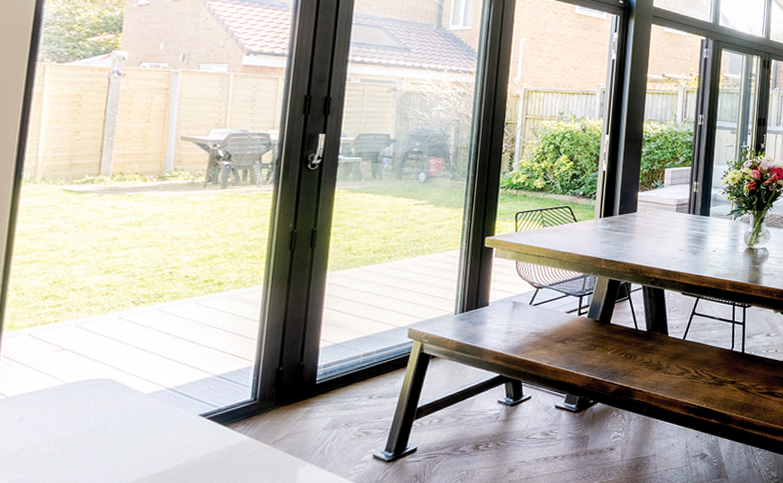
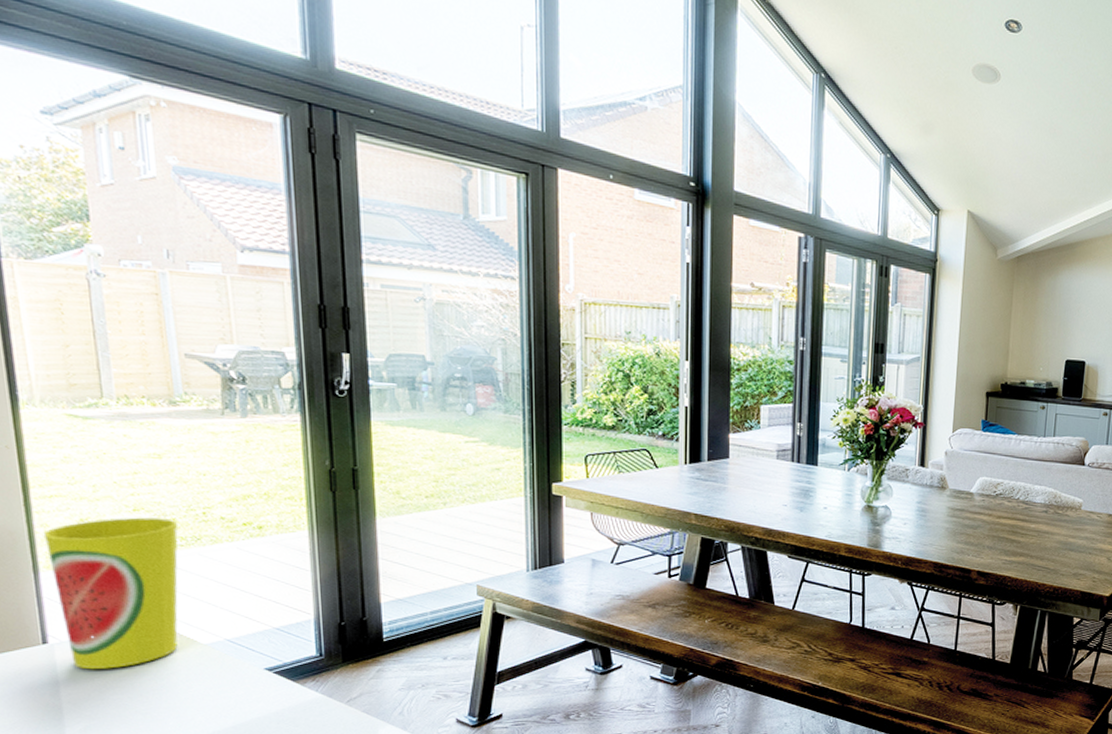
cup: none [13,278,144,424] -> present [43,517,178,670]

